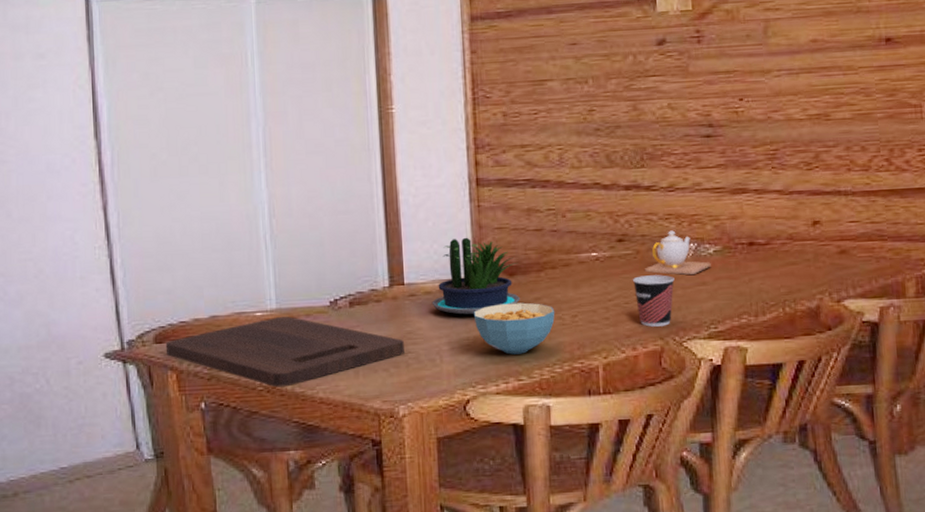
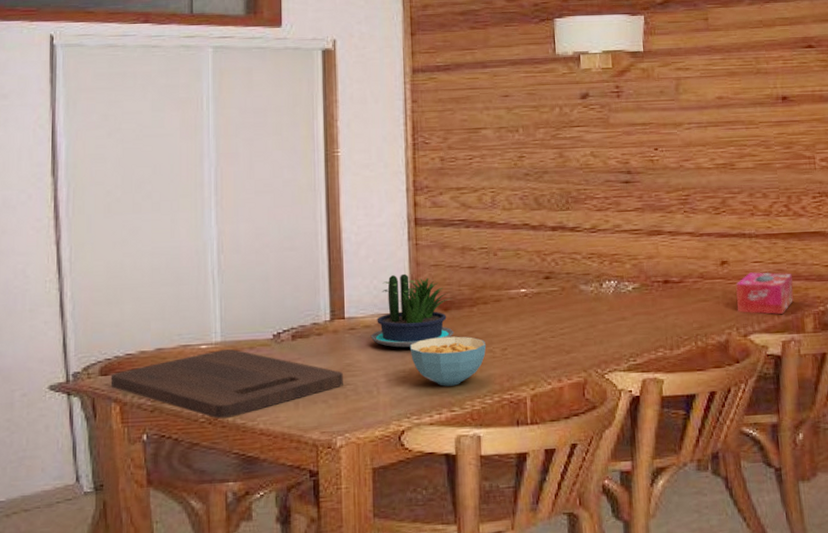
cup: present [632,275,675,327] -> none [558,310,597,360]
teapot: present [645,230,711,276] -> none [570,269,630,311]
tissue box: none [829,232,894,278] -> present [736,272,794,314]

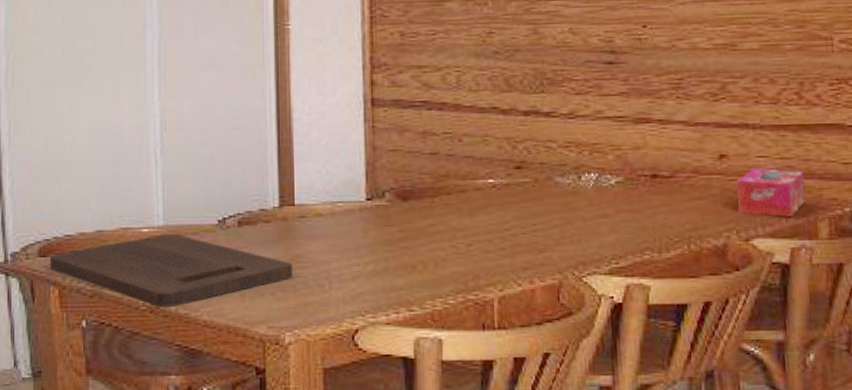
potted plant: present [370,273,455,348] -> none [322,158,414,239]
cereal bowl: present [409,336,487,386] -> none [364,229,450,283]

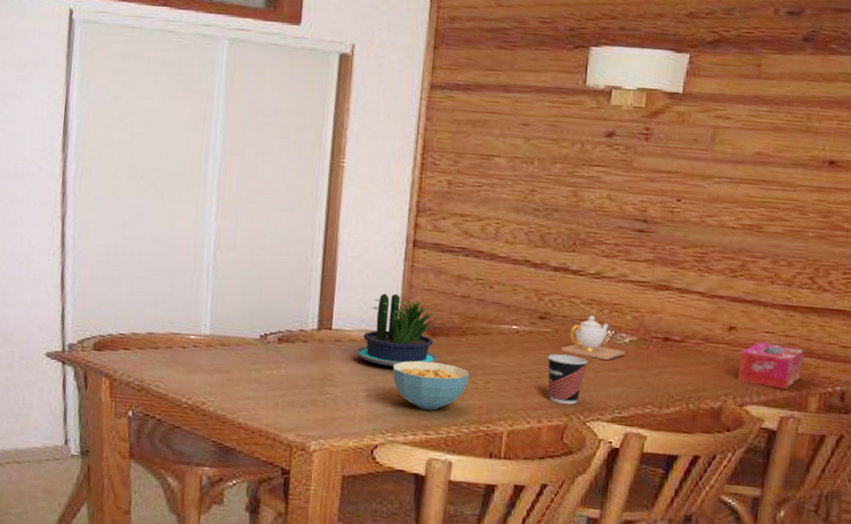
cutting board: present [49,233,293,308] -> none [102,342,324,408]
potted plant: none [322,158,414,239] -> present [355,293,441,367]
cereal bowl: none [364,229,450,283] -> present [392,360,470,411]
cup: none [530,205,574,260] -> present [547,354,588,404]
teapot: none [543,159,613,207] -> present [561,315,625,361]

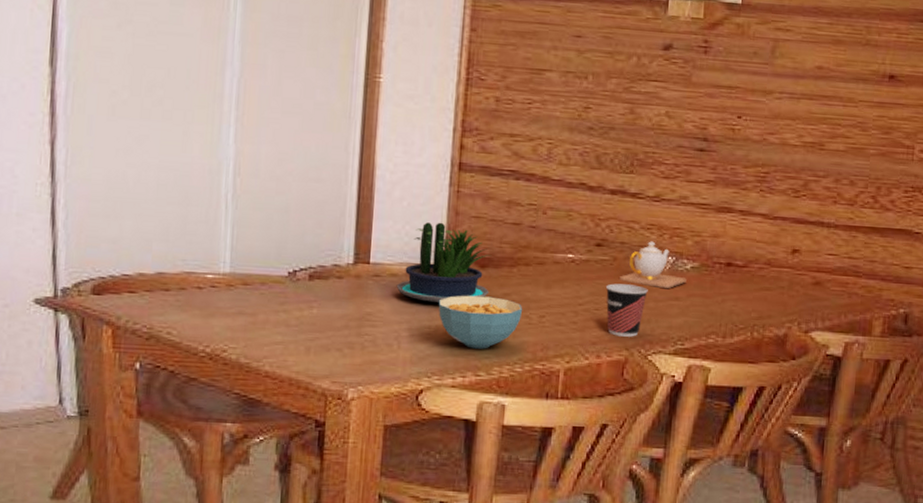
tissue box: present [737,342,804,389] -> none [802,265,867,313]

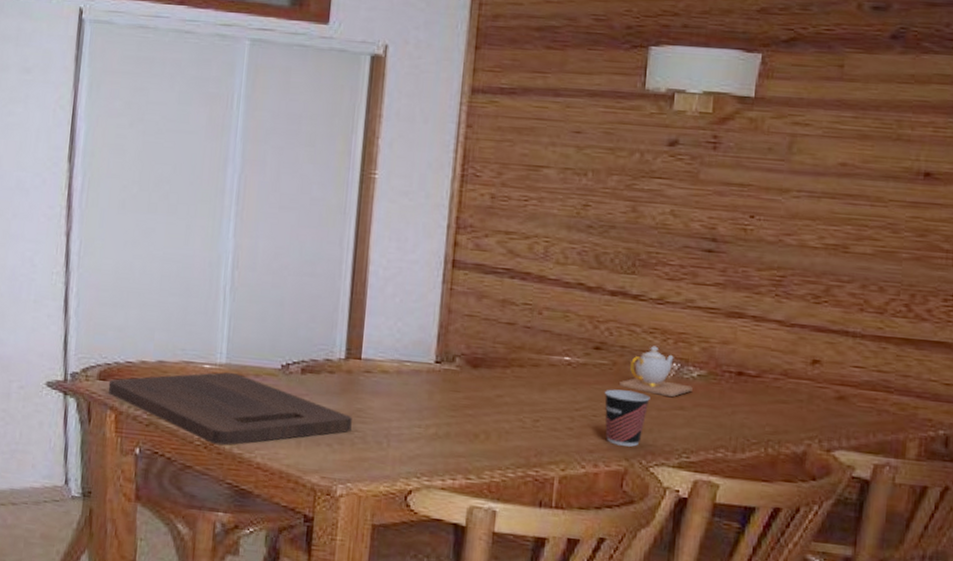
cutting board: none [103,281,362,356] -> present [108,372,352,446]
potted plant: present [396,222,491,302] -> none [387,319,484,401]
cereal bowl: present [438,295,523,349] -> none [429,395,516,452]

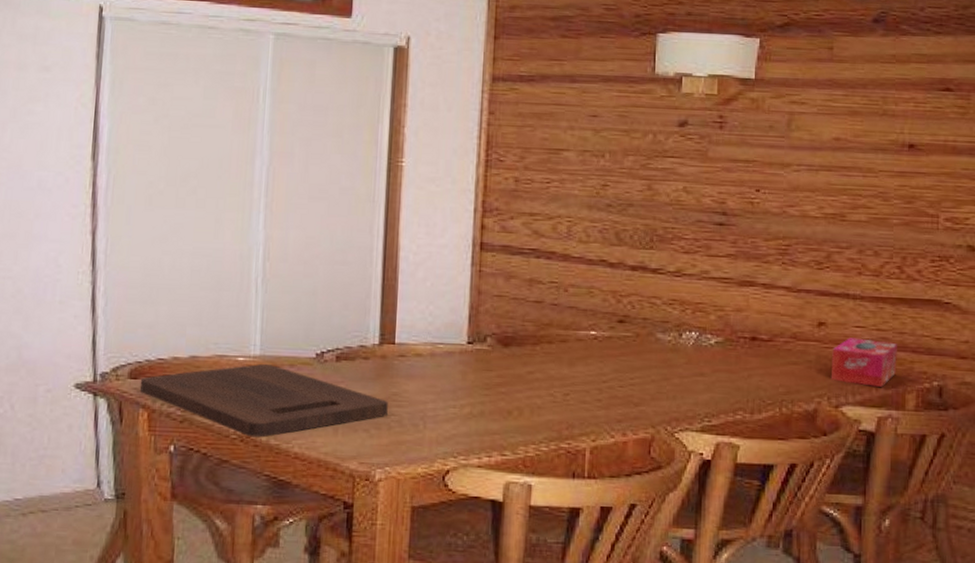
cup: present [604,389,650,447] -> none [629,360,672,414]
teapot: present [619,346,693,398] -> none [643,316,711,365]
tissue box: none [823,378,900,432] -> present [830,338,897,387]

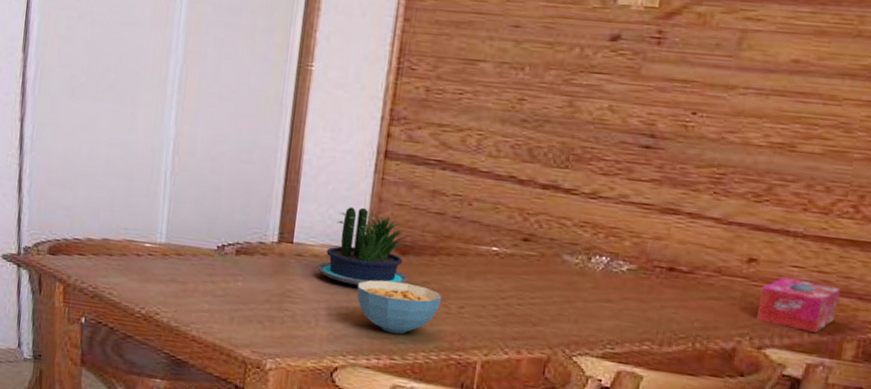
cutting board: present [139,363,388,438] -> none [57,251,283,319]
potted plant: none [421,301,514,382] -> present [317,207,412,285]
cereal bowl: none [463,374,547,428] -> present [357,280,442,334]

